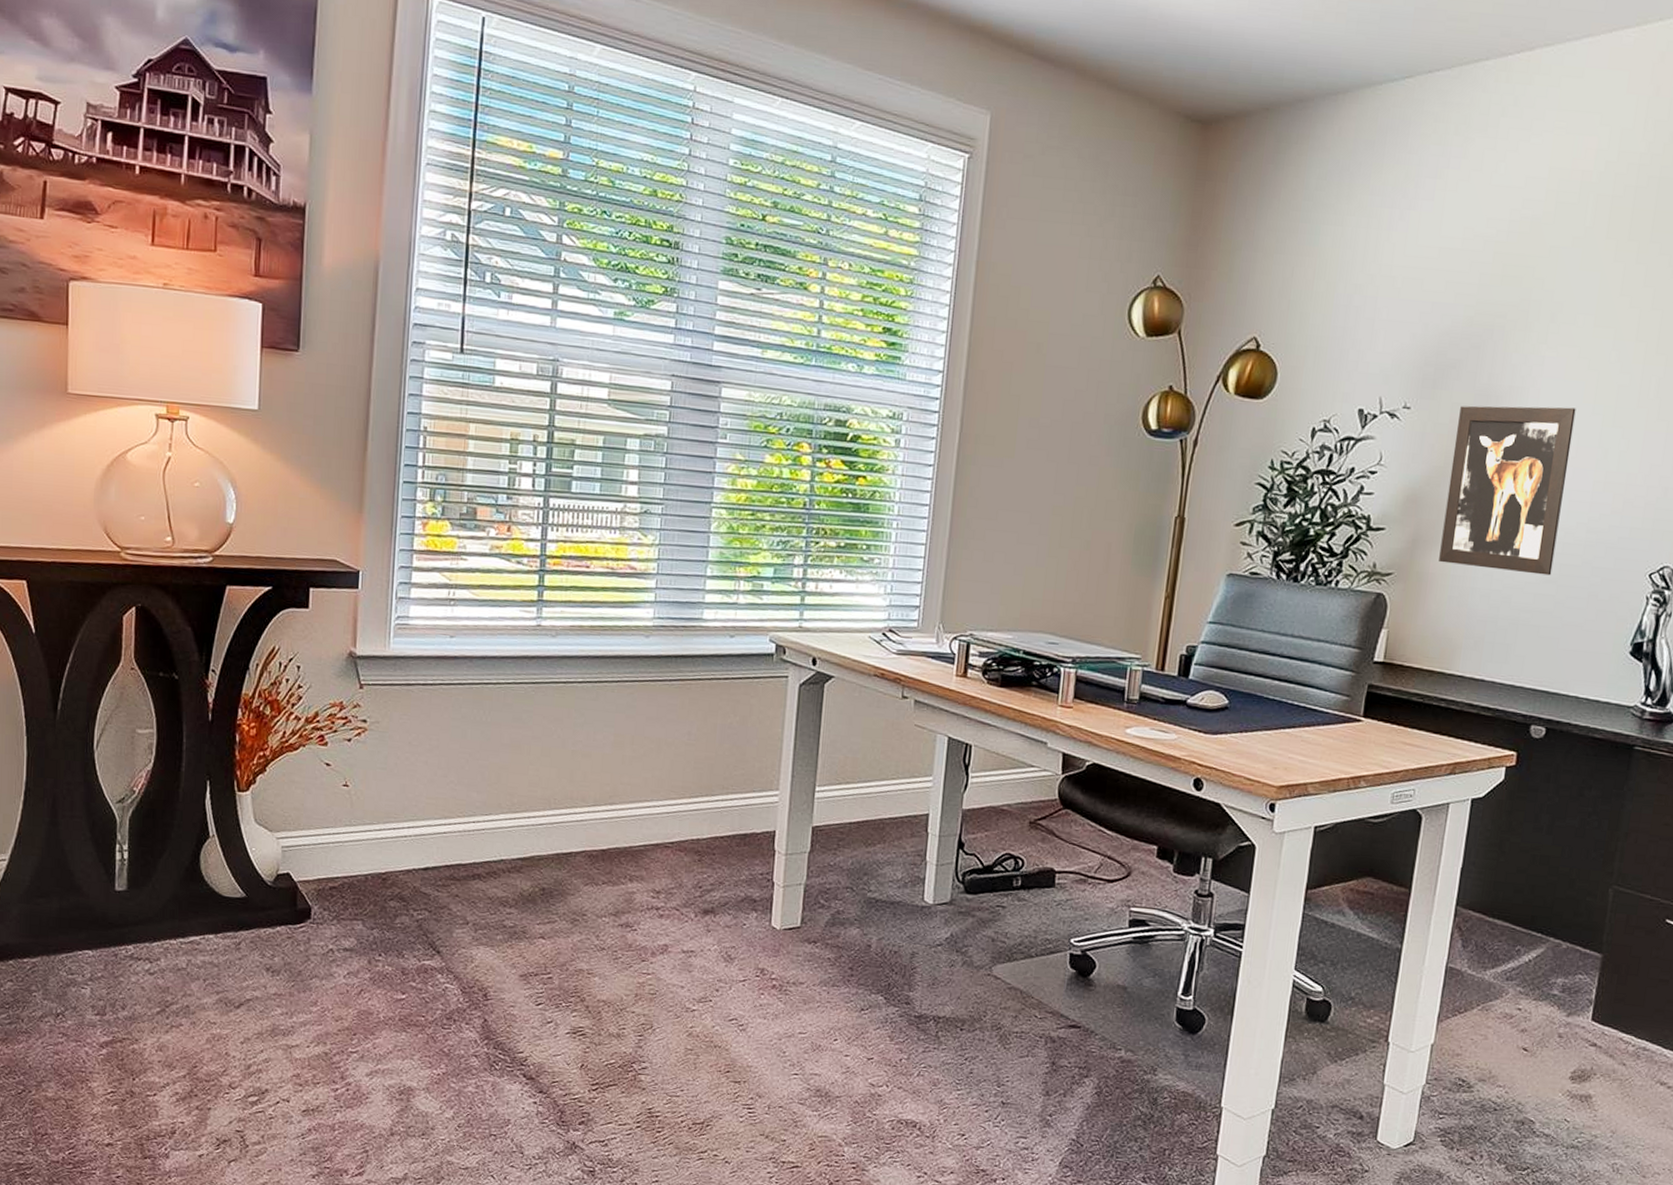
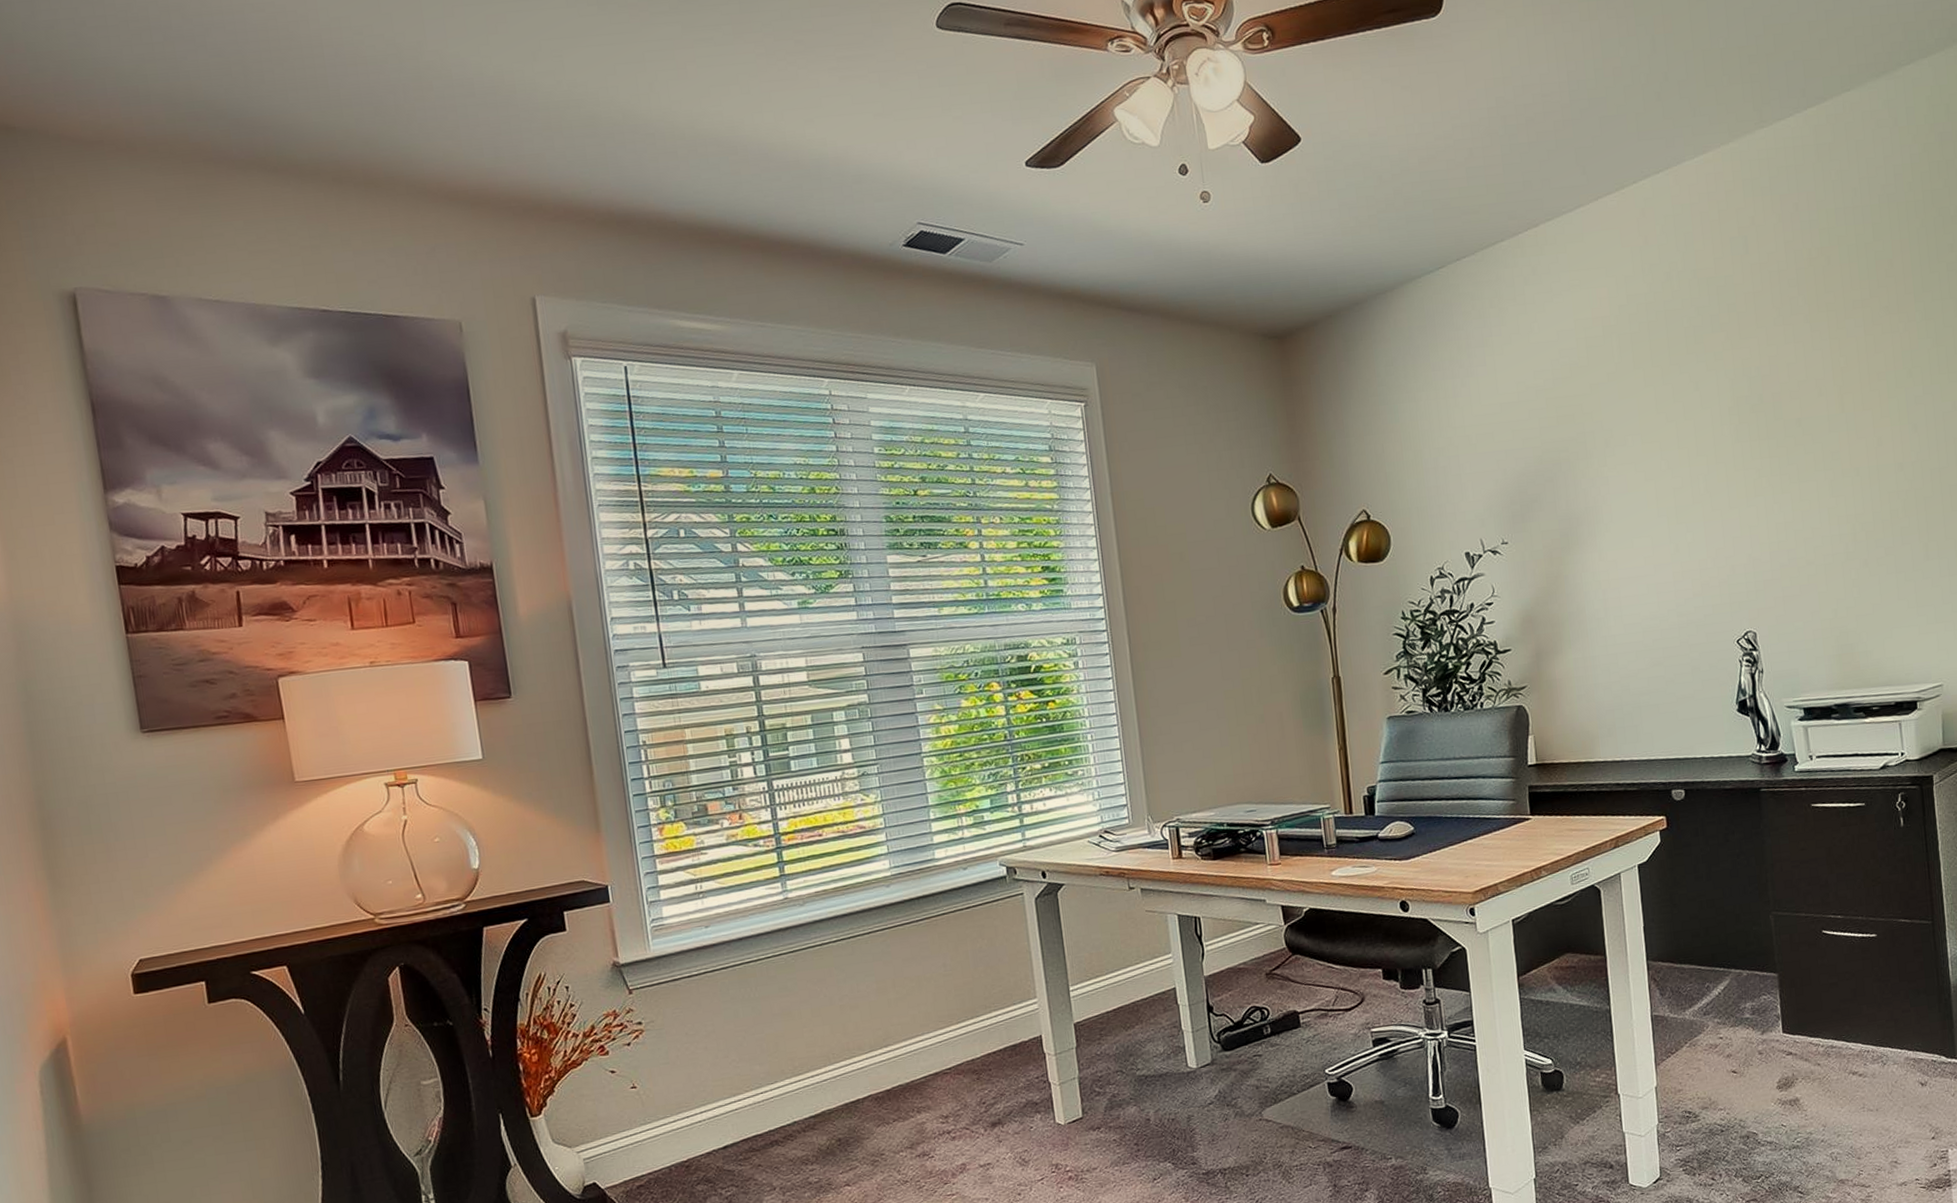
wall art: present [1439,405,1576,576] -> none [1549,514,1658,669]

